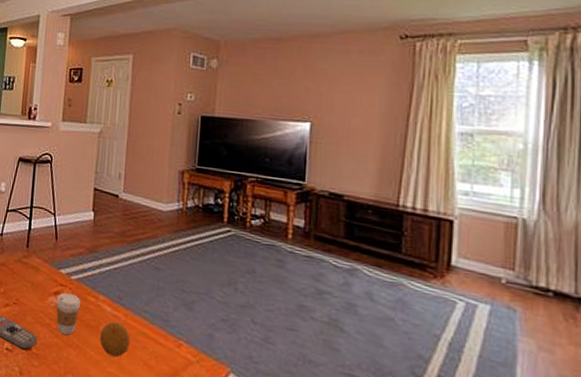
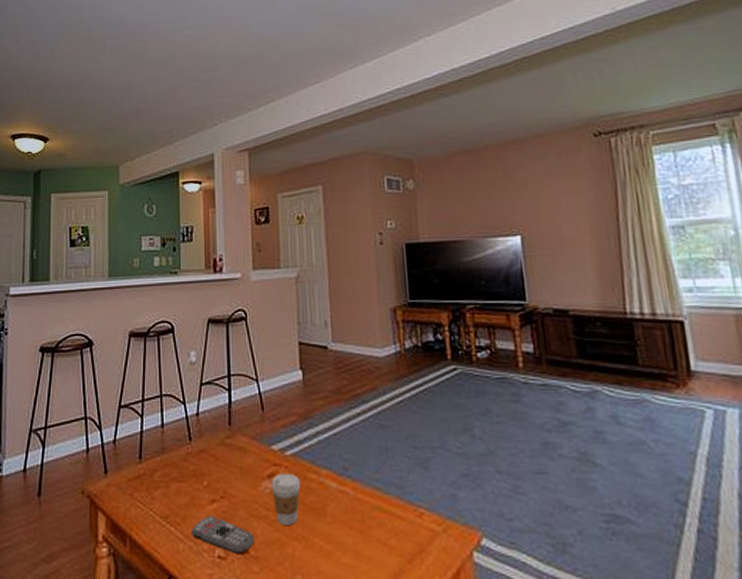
fruit: present [100,321,130,357] -> none [328,500,364,542]

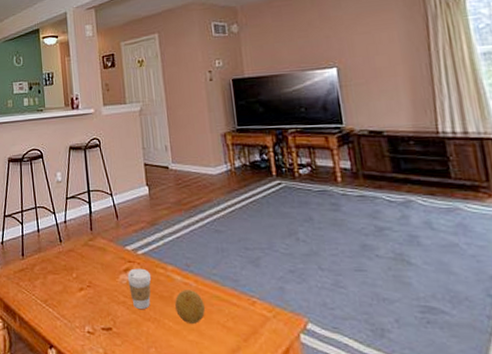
remote control: present [190,516,254,553] -> none [65,301,116,330]
fruit: none [328,500,364,542] -> present [175,290,205,324]

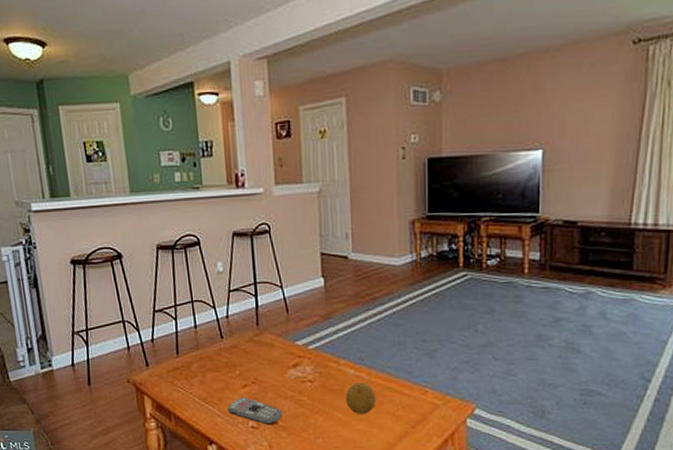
remote control: none [65,301,116,330] -> present [227,397,282,424]
coffee cup: present [127,268,152,309] -> none [296,363,322,402]

